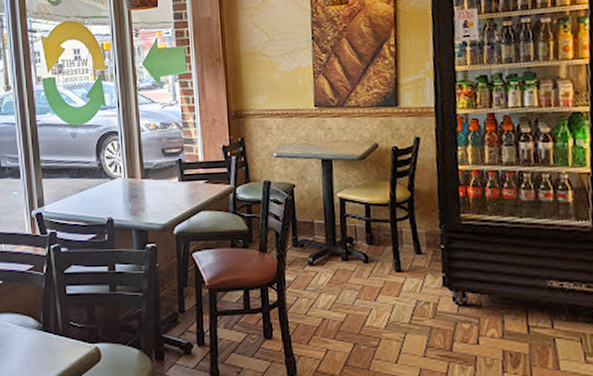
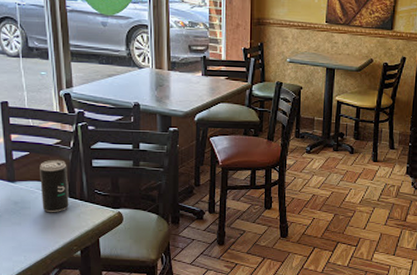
beverage can: none [13,287,43,349] -> present [40,159,69,212]

